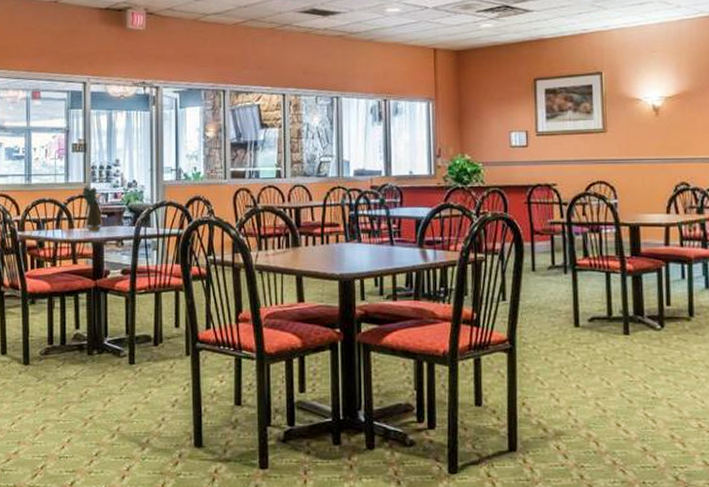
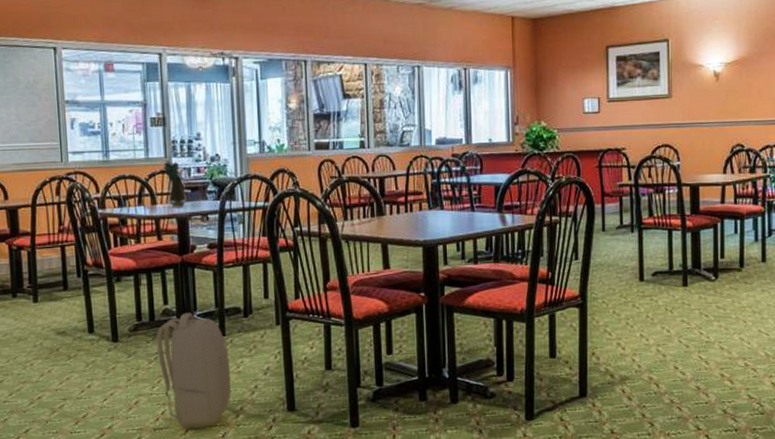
backpack: none [58,338,138,460] -> present [153,313,231,430]

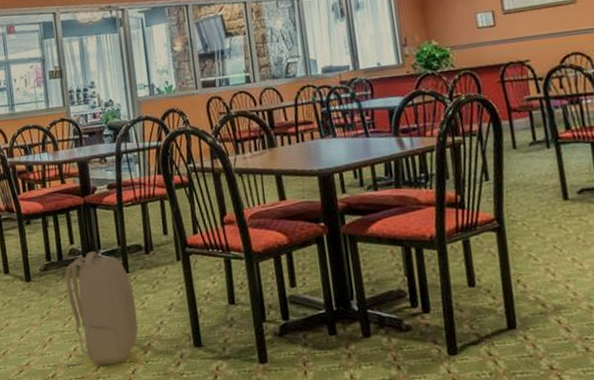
vase: present [163,160,187,208] -> none [62,109,85,153]

